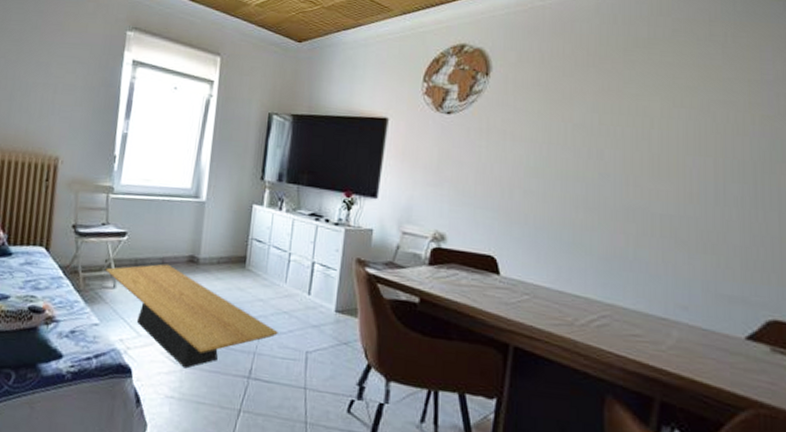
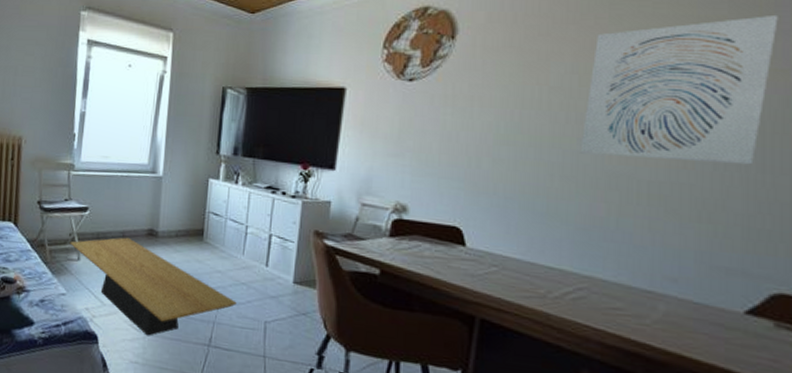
wall art: none [601,66,763,201] -> present [580,14,778,165]

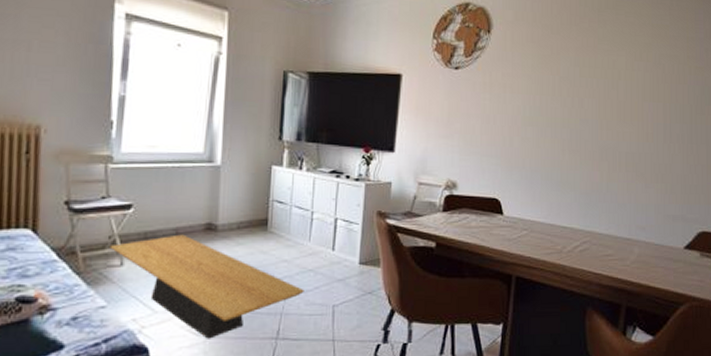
wall art: present [580,14,778,165] -> none [582,26,697,138]

